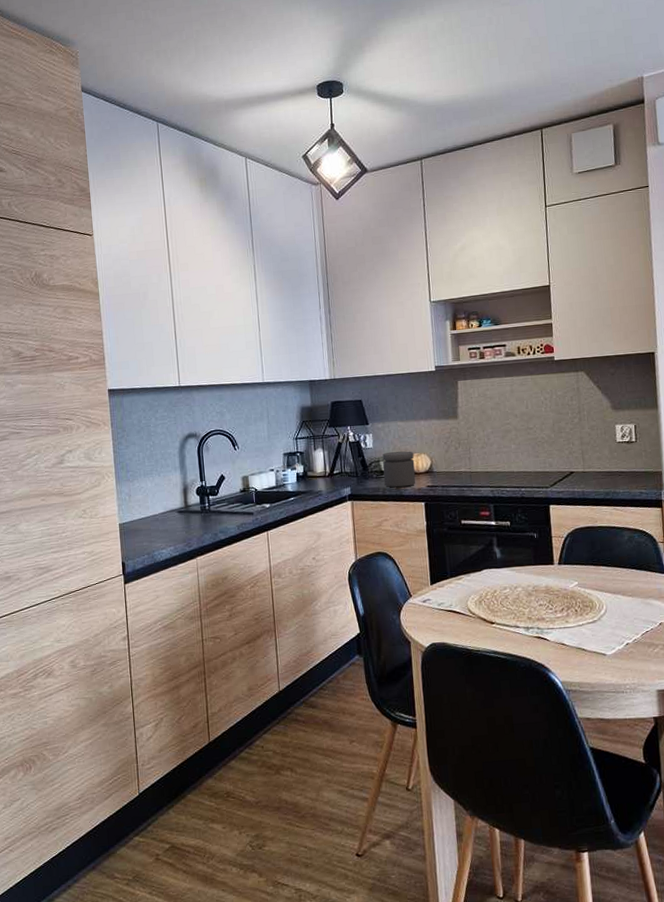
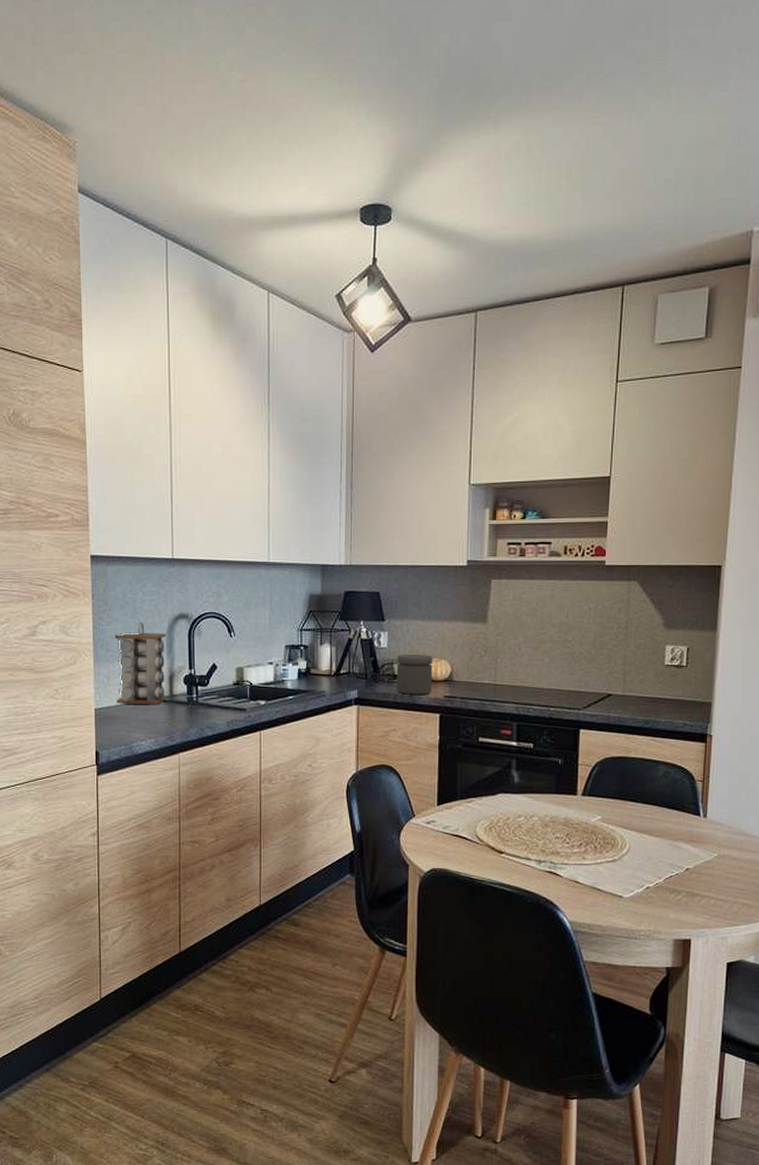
spice rack: none [133,444,182,518] -> present [115,622,167,705]

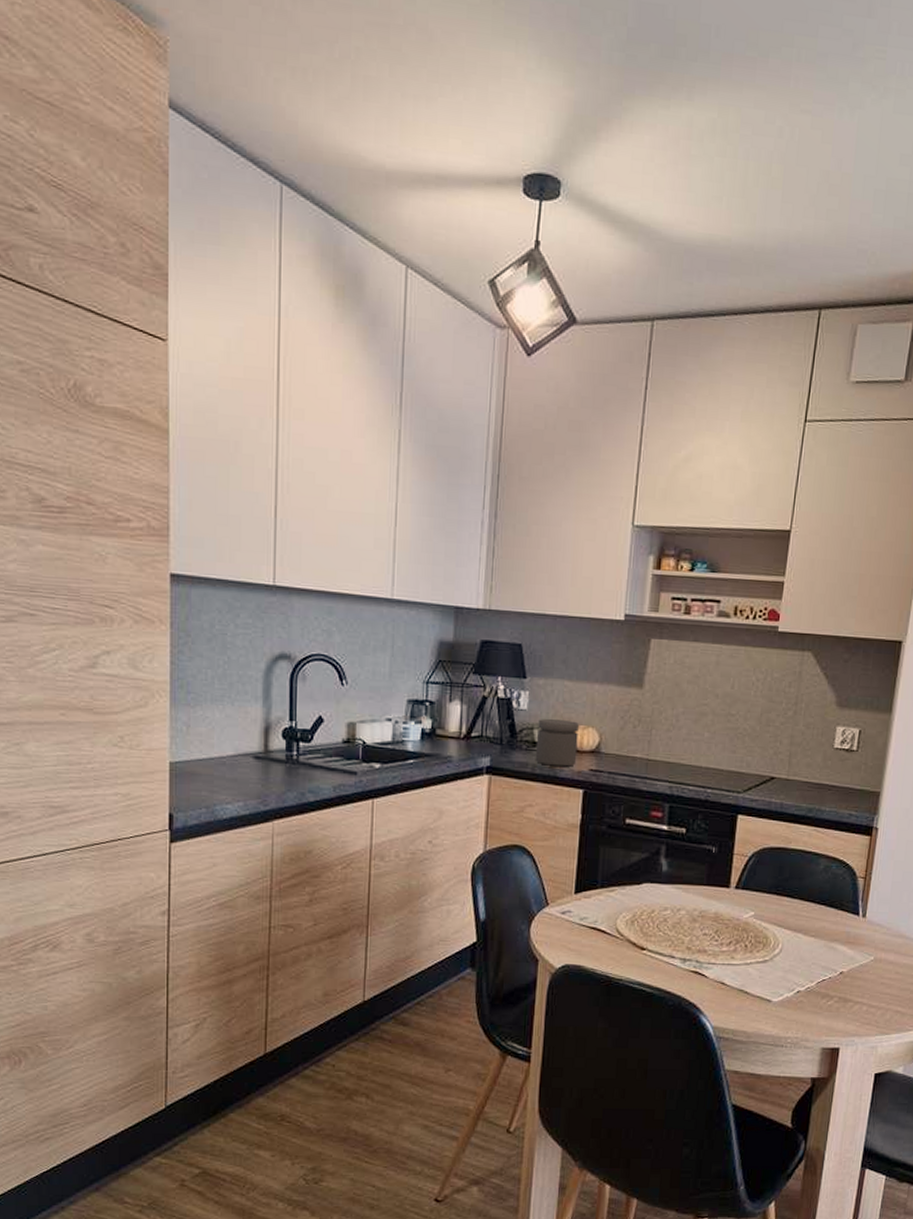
spice rack: present [115,622,167,705] -> none [196,660,263,762]

